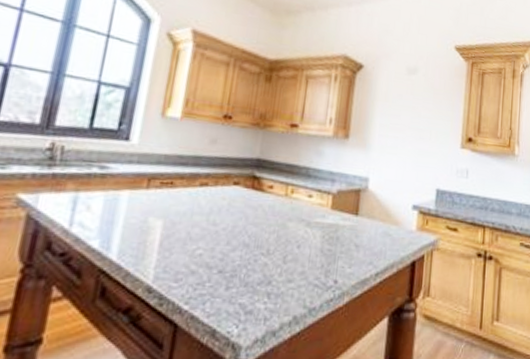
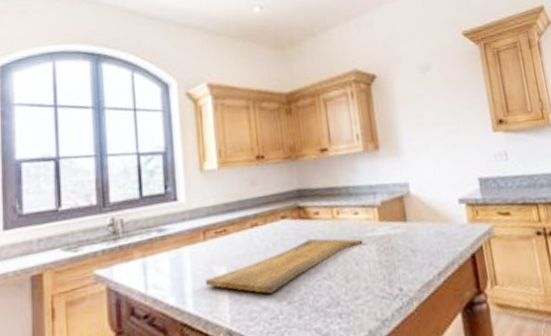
cutting board: none [136,210,310,258] -> present [205,238,363,294]

